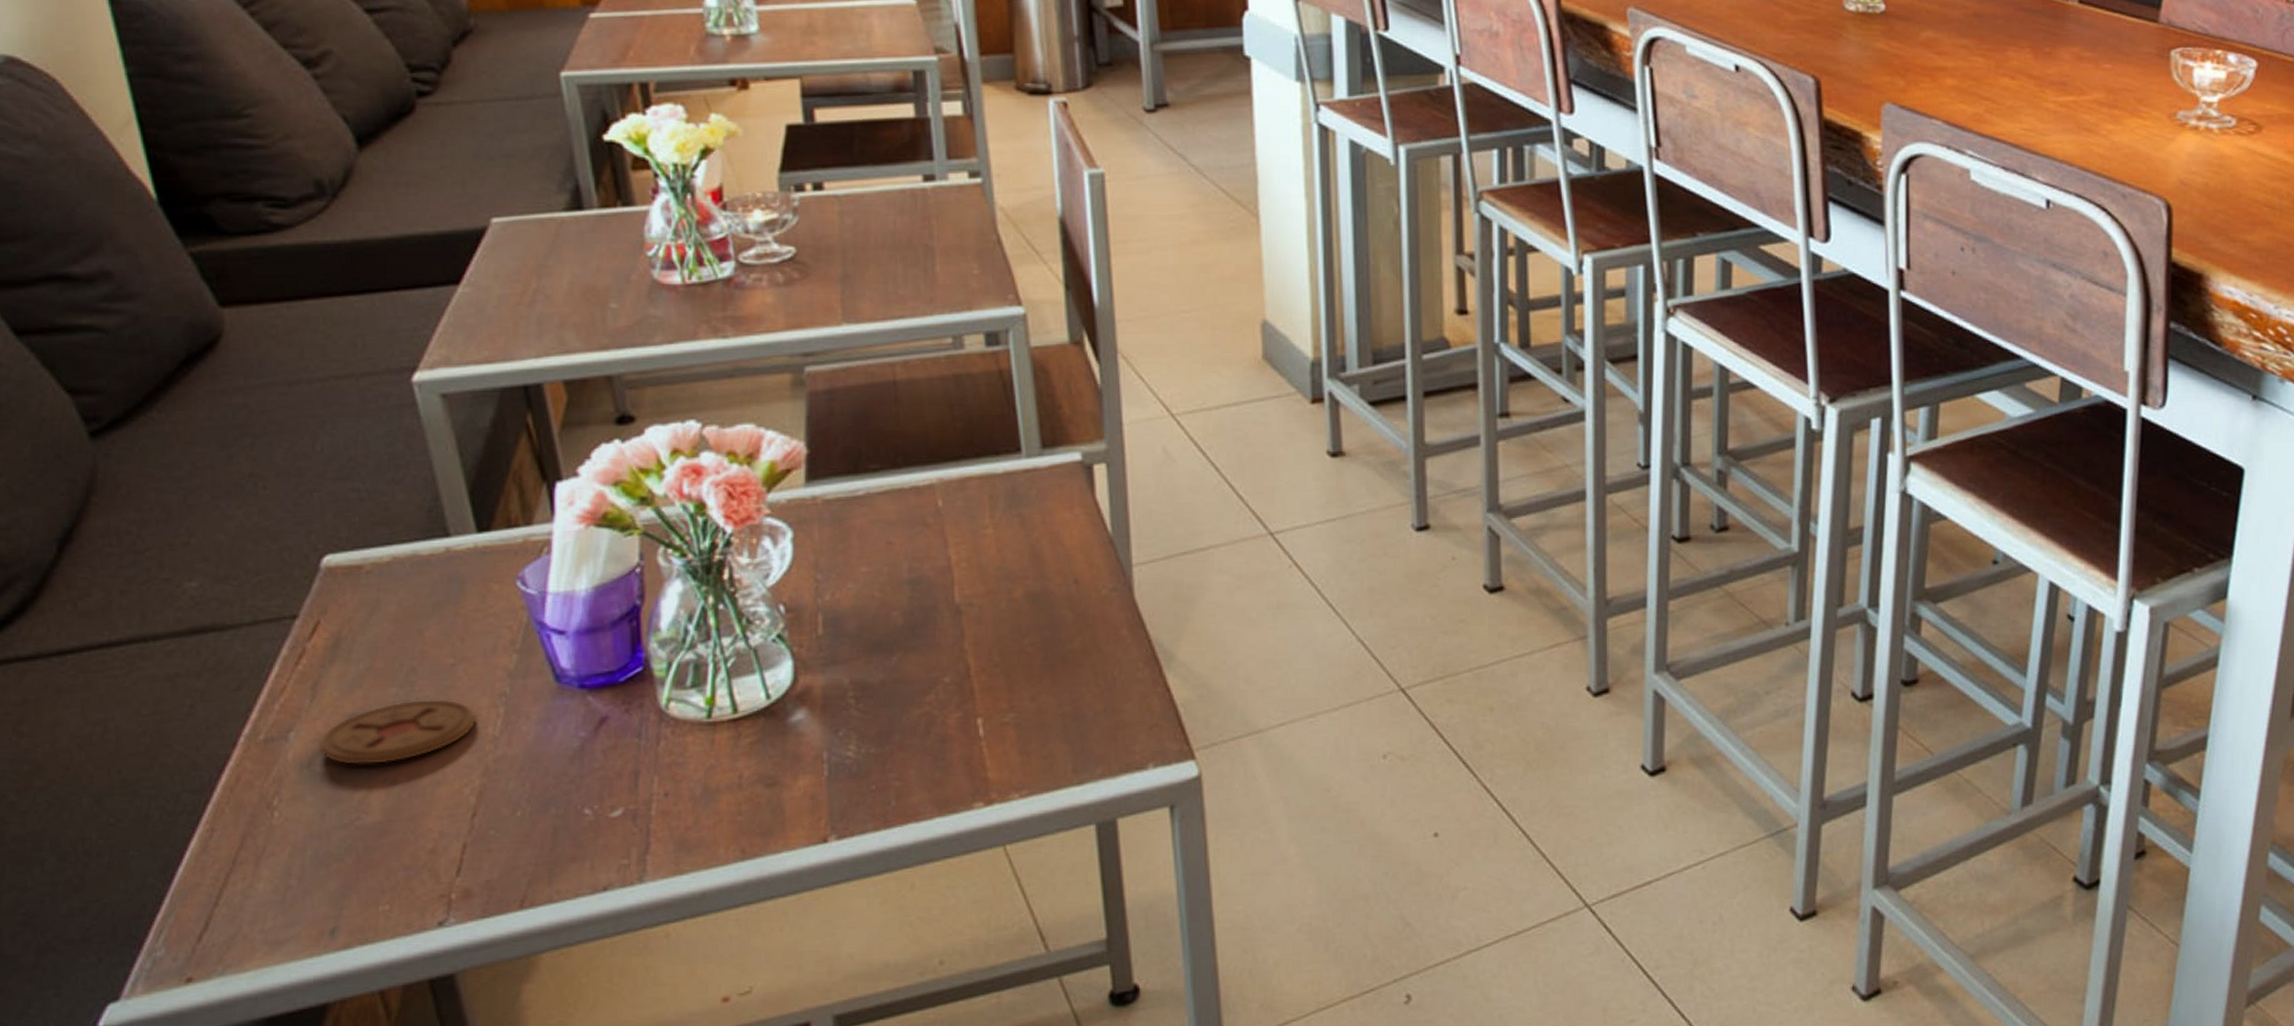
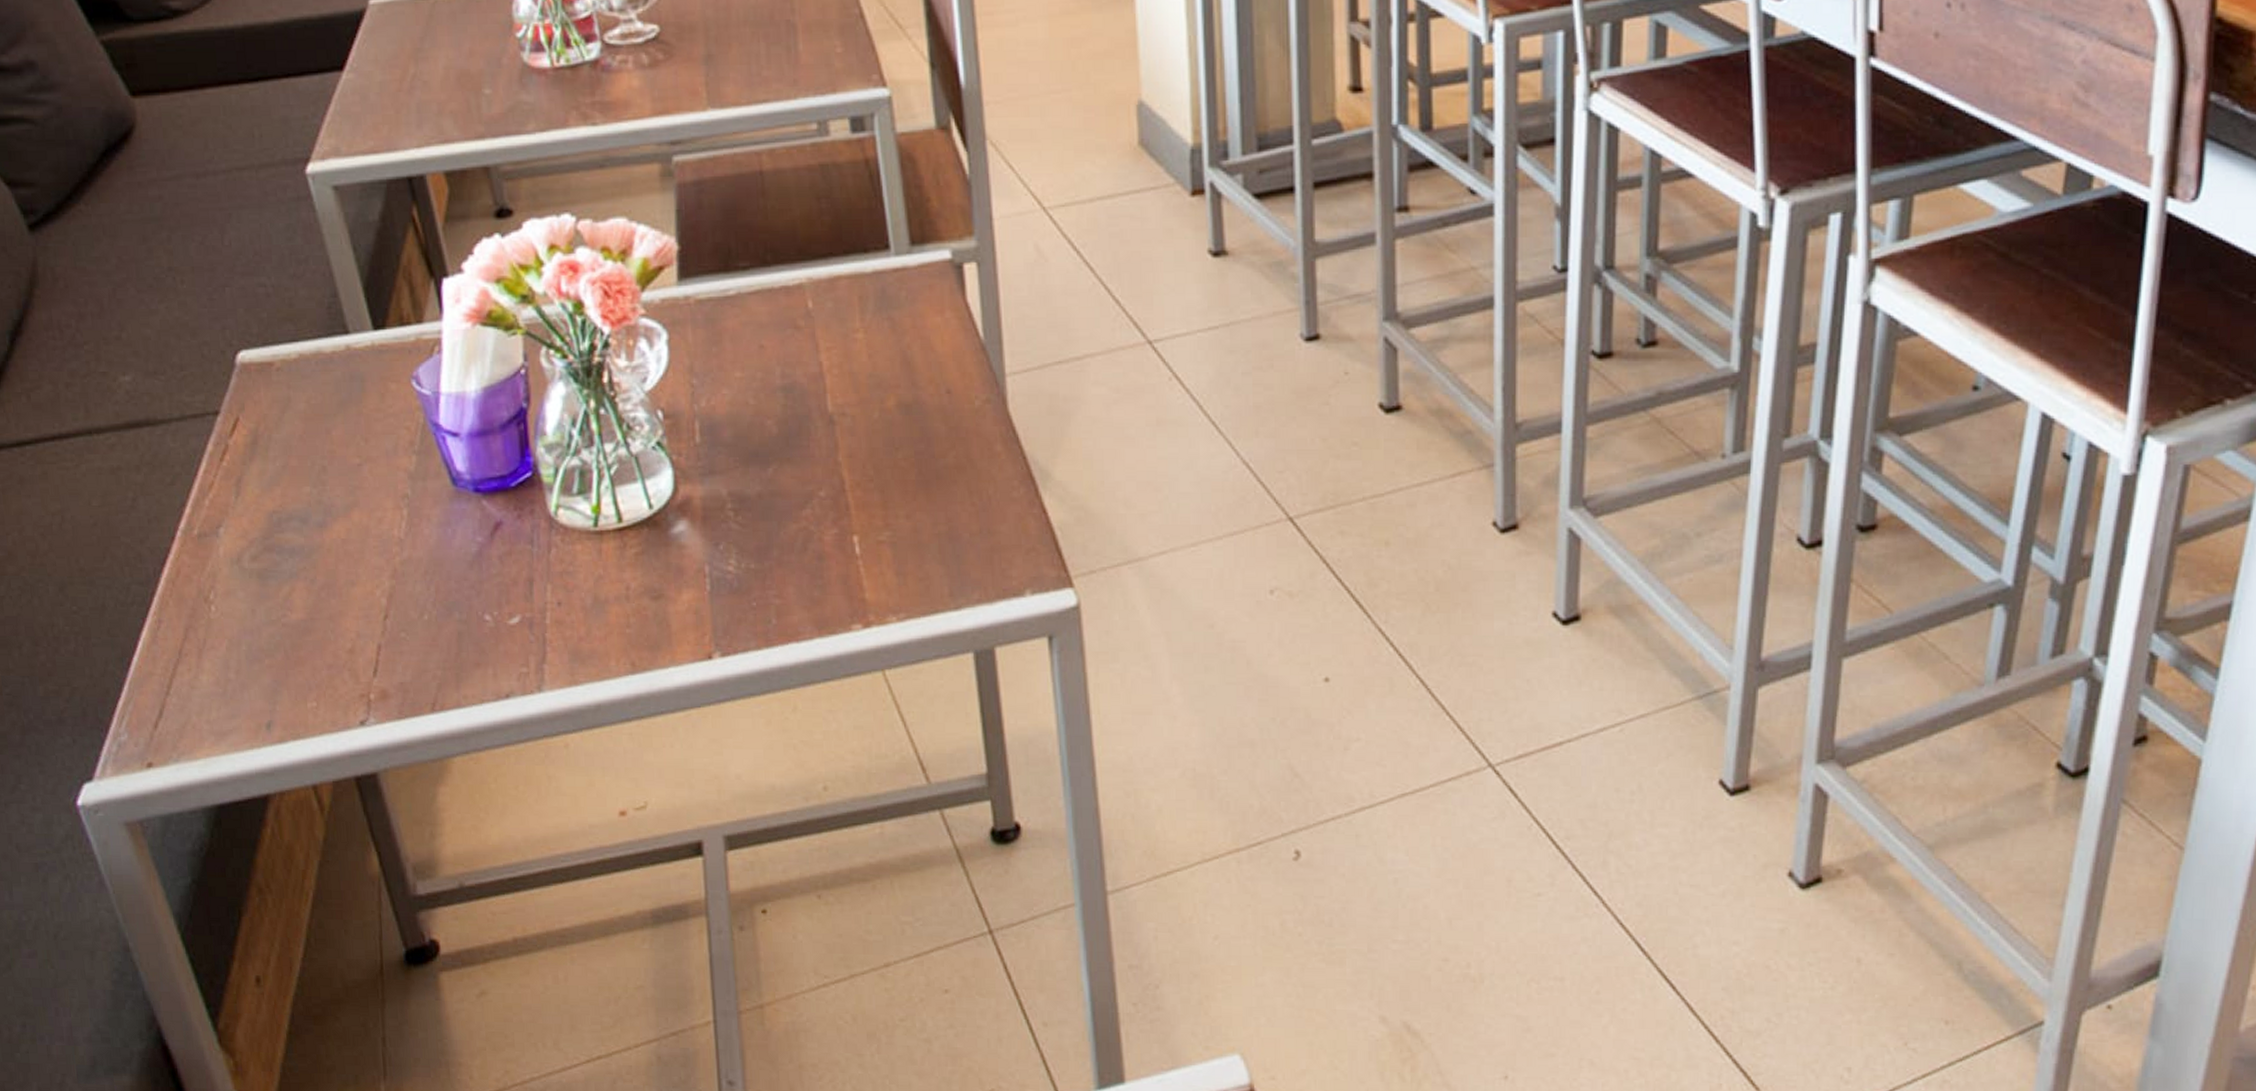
coaster: present [318,698,477,766] -> none [244,498,383,564]

